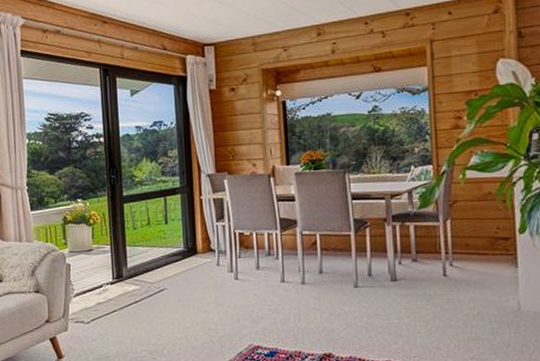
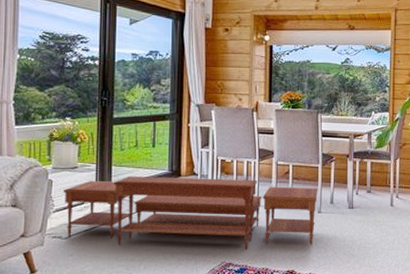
coffee table: none [81,253,353,331] -> present [63,176,318,250]

